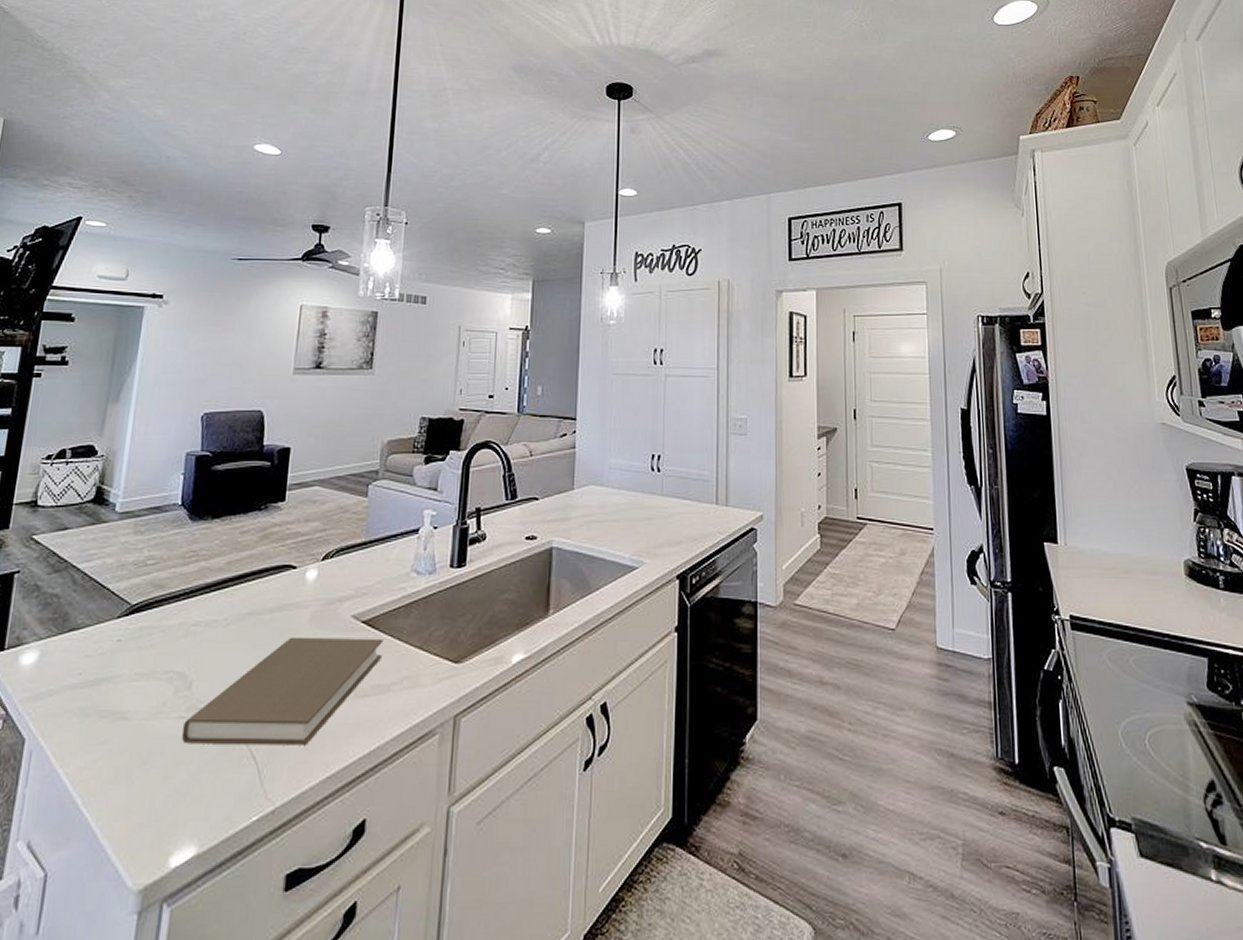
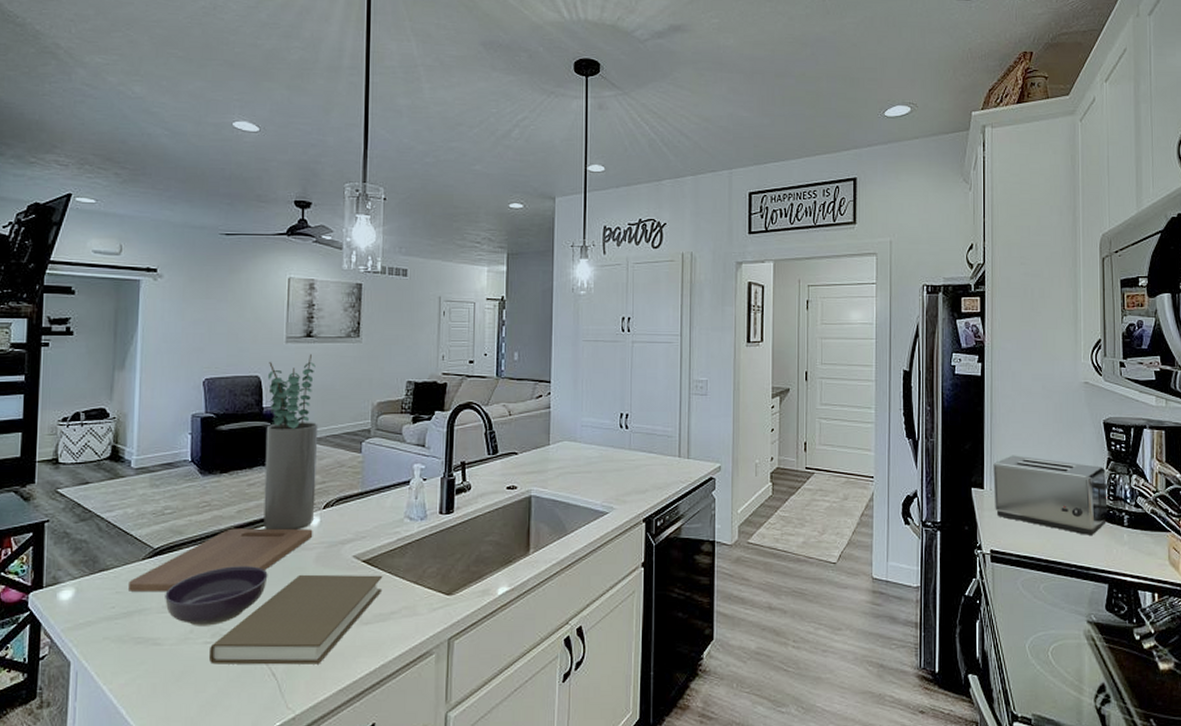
cutting board: none [99,582,309,657] -> present [129,528,313,592]
bowl: none [138,627,256,698] -> present [165,566,268,626]
vase: none [255,387,324,585] -> present [263,354,318,531]
toaster: none [1066,505,1200,599] -> present [993,455,1108,535]

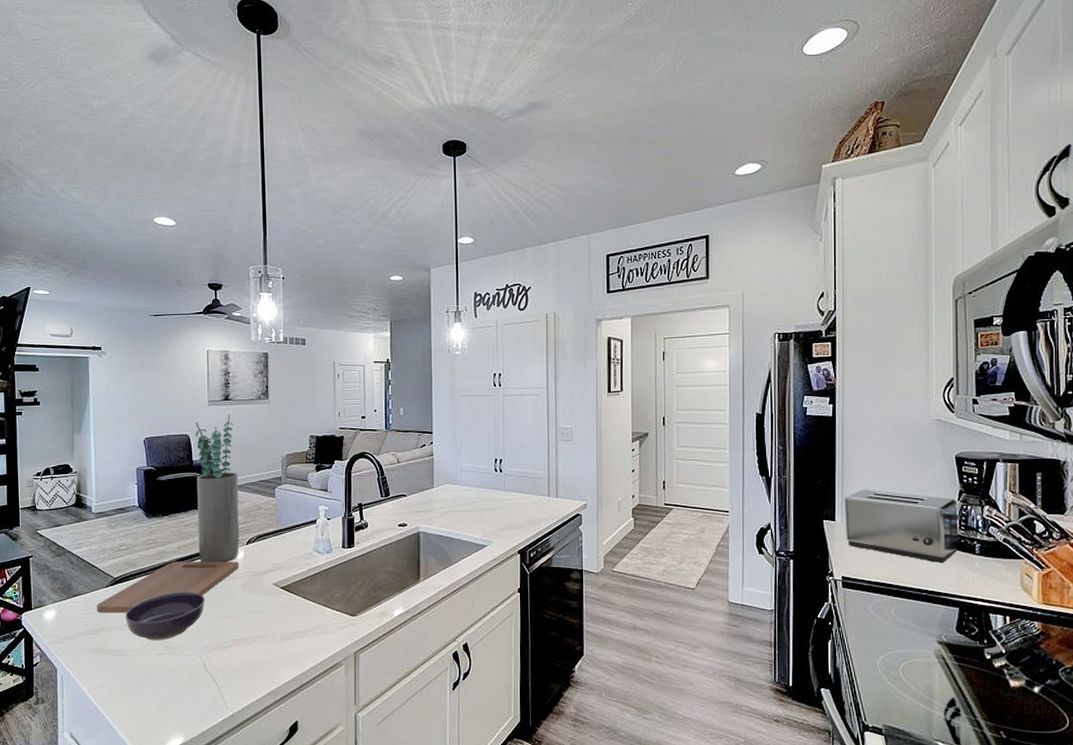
book: present [208,574,383,665] -> none [162,599,298,672]

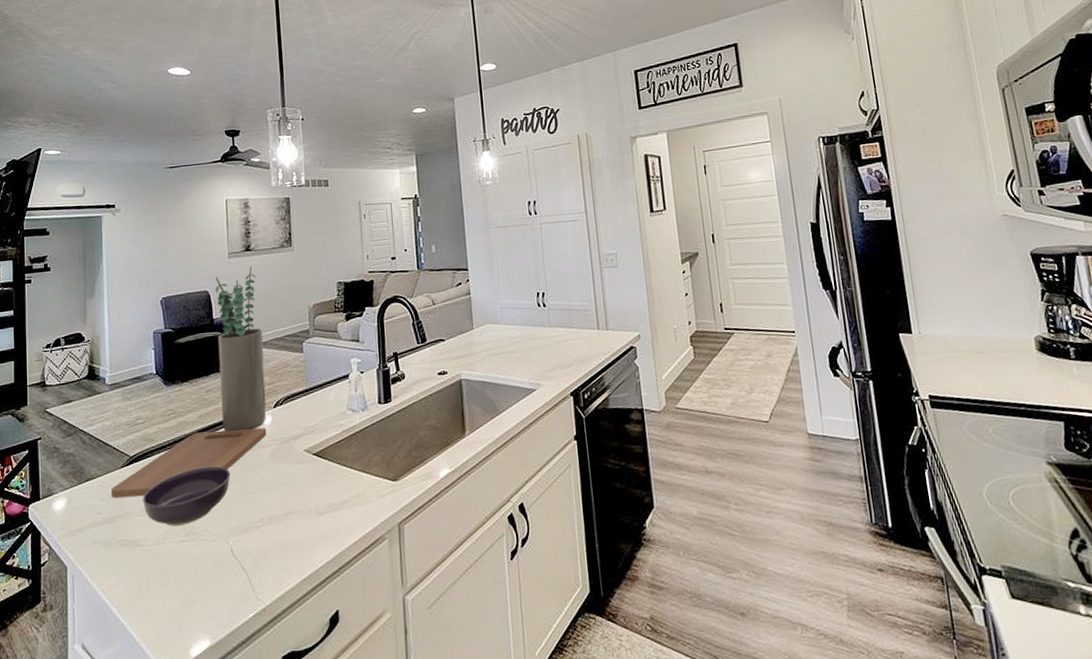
toaster: present [844,489,959,563] -> none [918,296,1051,372]

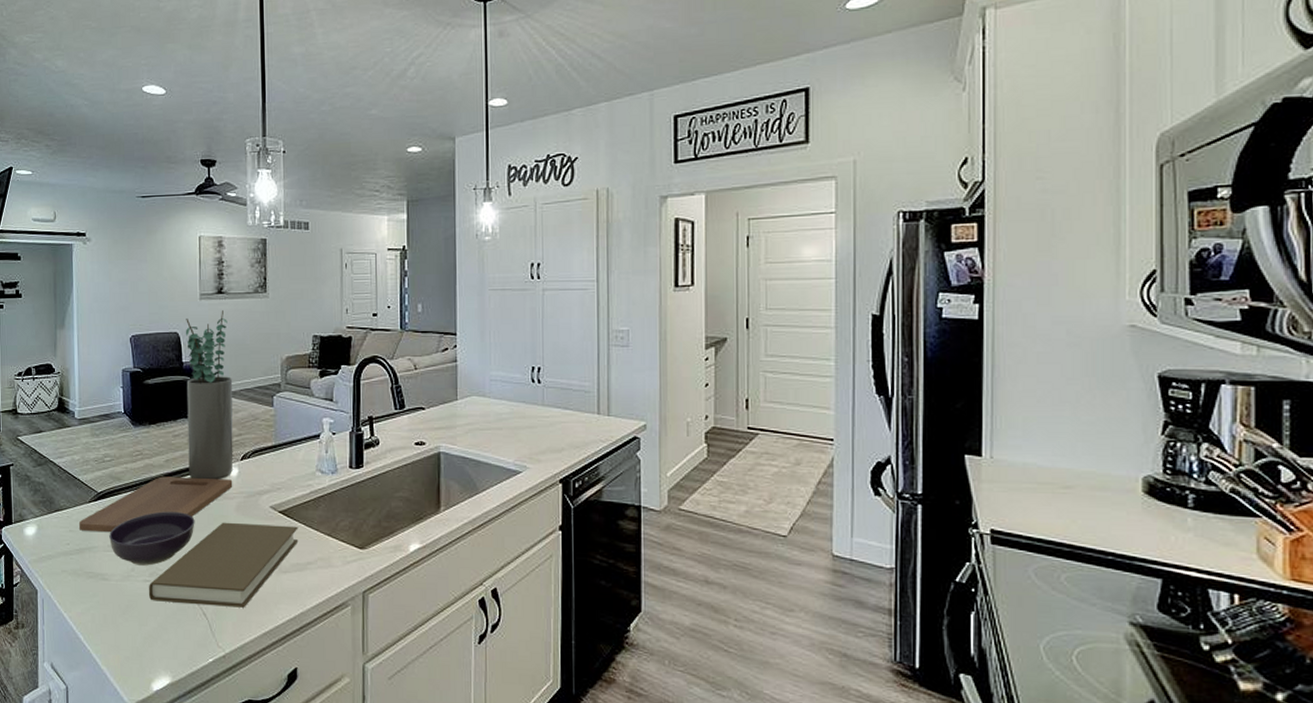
book: none [184,466,334,562] -> present [148,522,299,608]

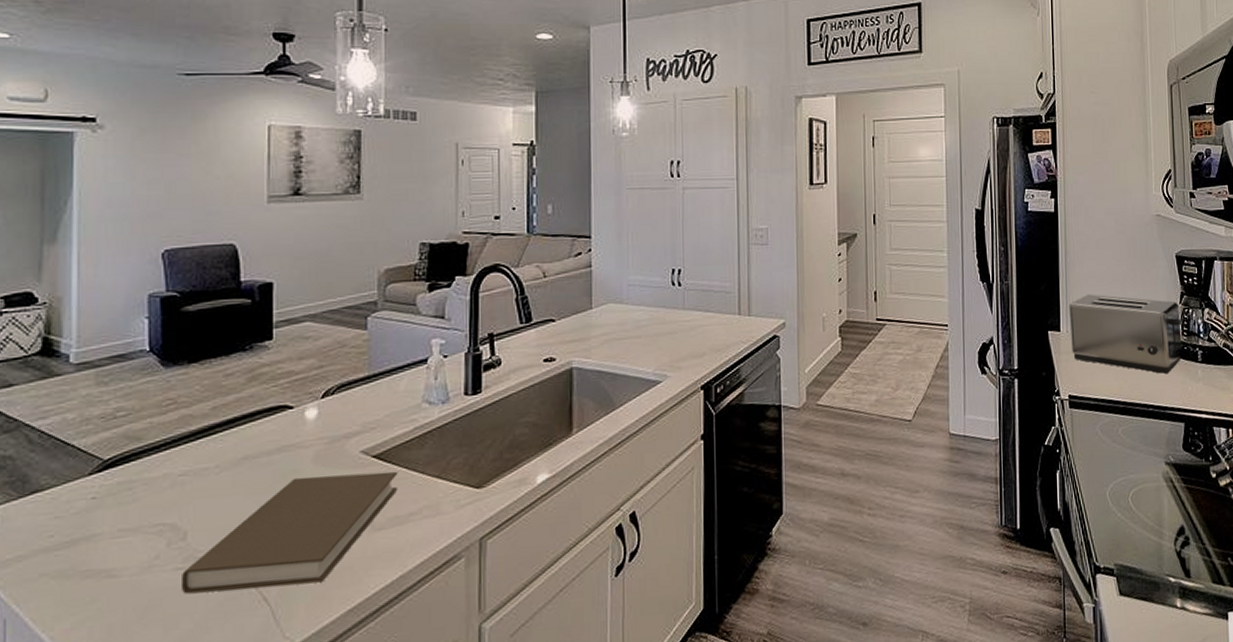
cutting board: present [79,476,233,533] -> none [72,423,310,515]
bowl: present [109,511,195,566] -> none [121,472,254,551]
vase: present [185,310,234,480] -> none [245,215,312,428]
toaster: none [995,416,1163,517] -> present [1069,294,1182,374]

